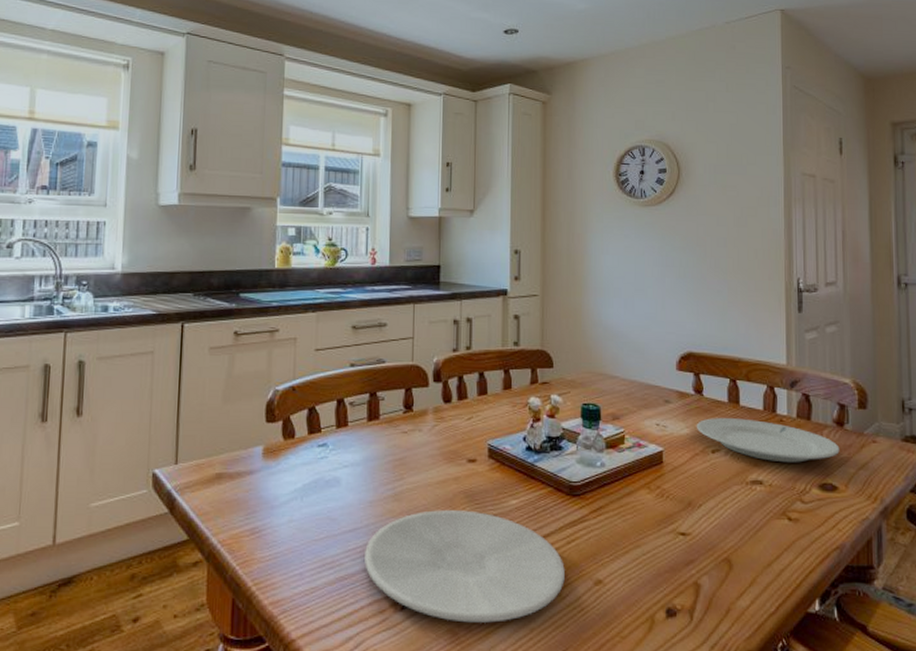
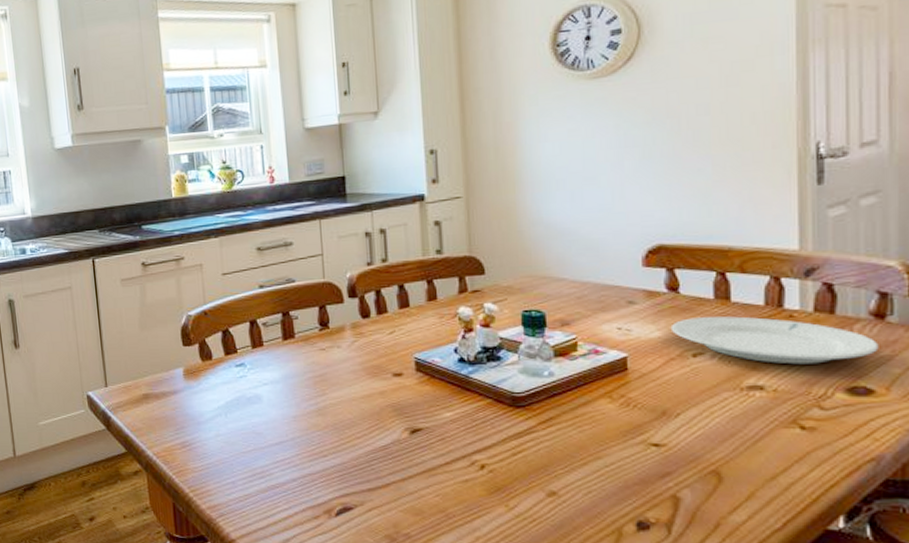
plate: present [365,510,565,623] -> none [293,423,512,530]

